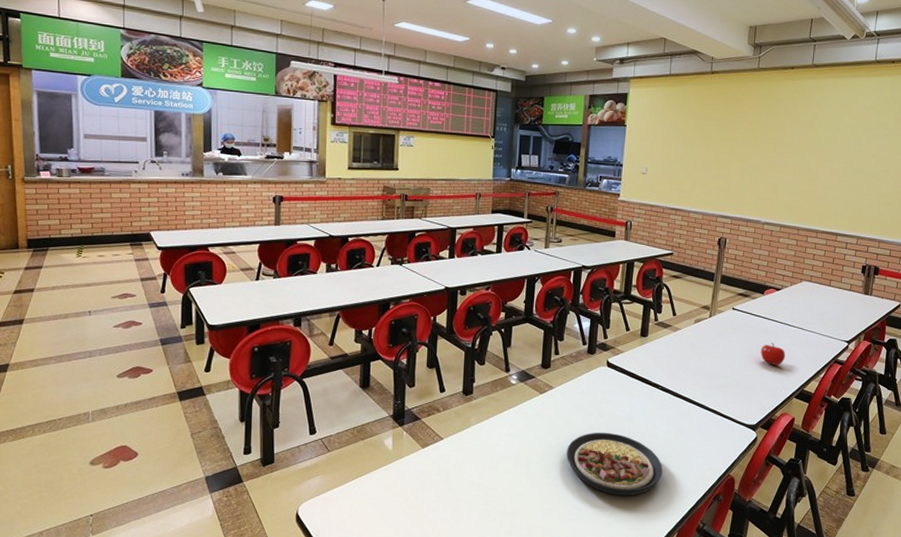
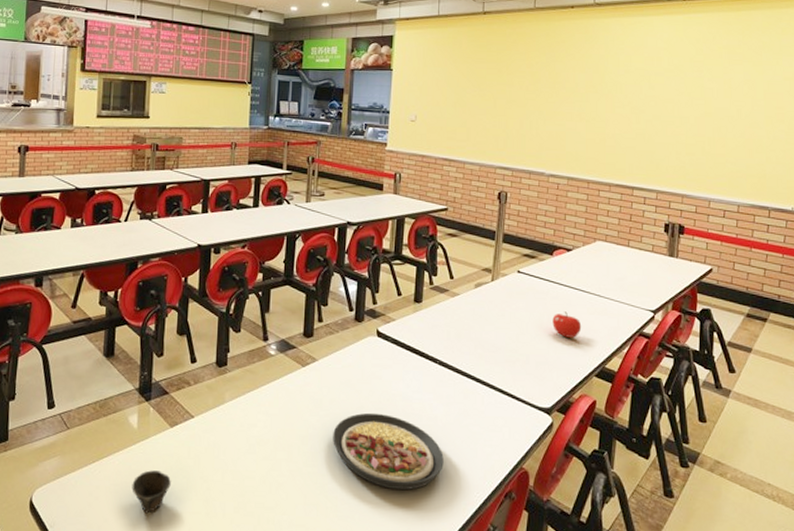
cup: none [388,485,423,522] -> present [132,470,171,514]

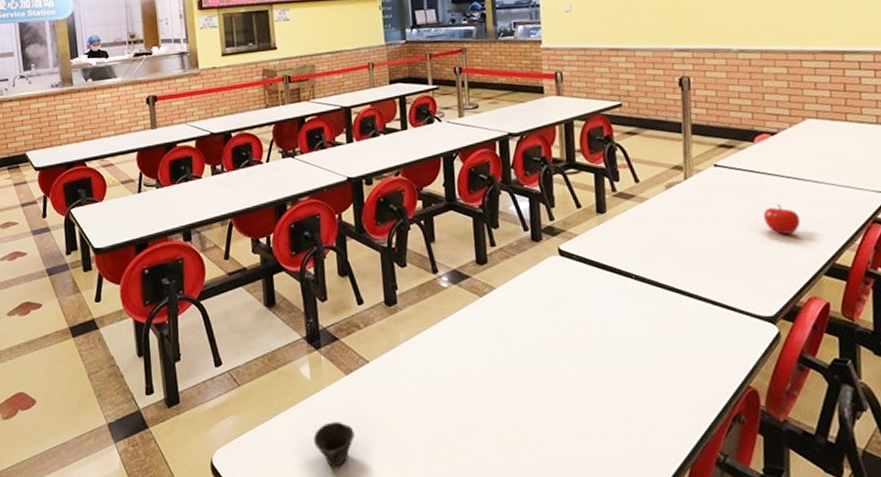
plate: present [333,412,444,490] -> none [524,340,656,422]

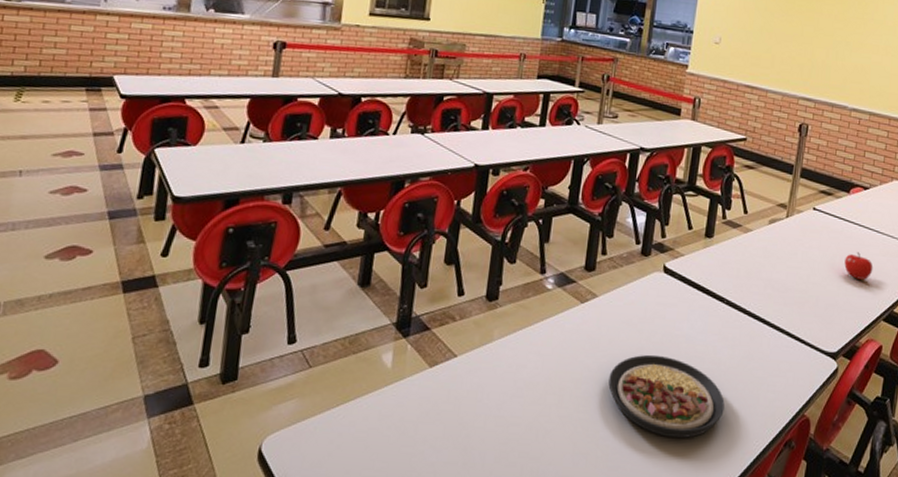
cup: present [313,422,355,468] -> none [380,415,426,464]
plate: none [524,340,656,422] -> present [608,354,725,438]

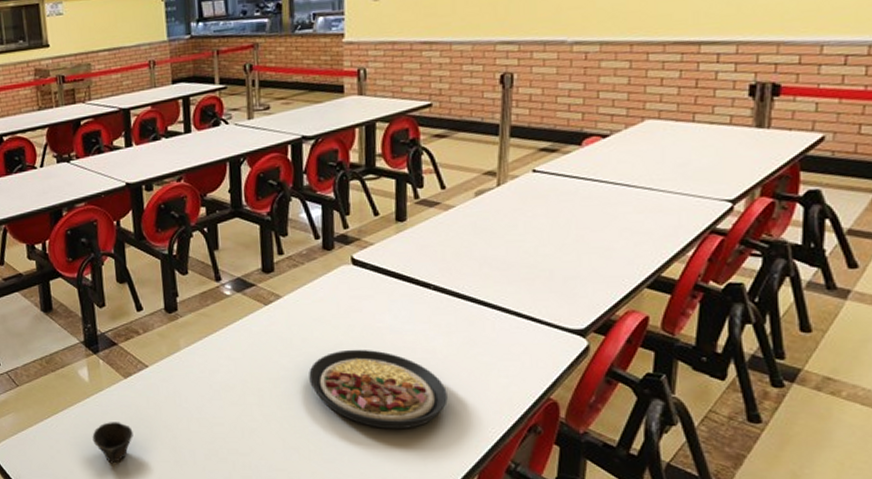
cup: none [380,415,426,464] -> present [92,422,133,464]
fruit: present [844,252,873,280] -> none [584,213,626,245]

